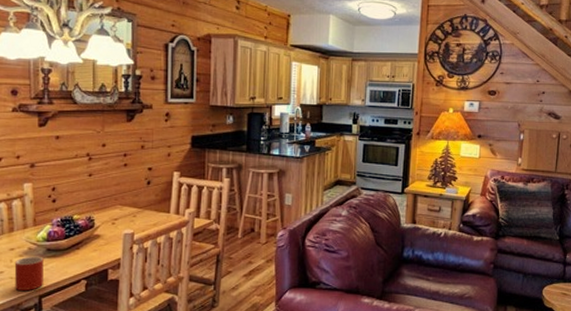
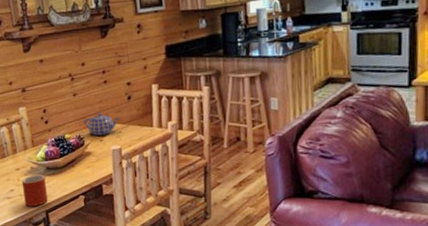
teapot: none [96,196,135,218] -> present [83,113,119,136]

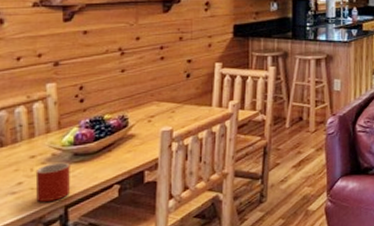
teapot: present [83,113,119,136] -> none [130,91,174,116]

